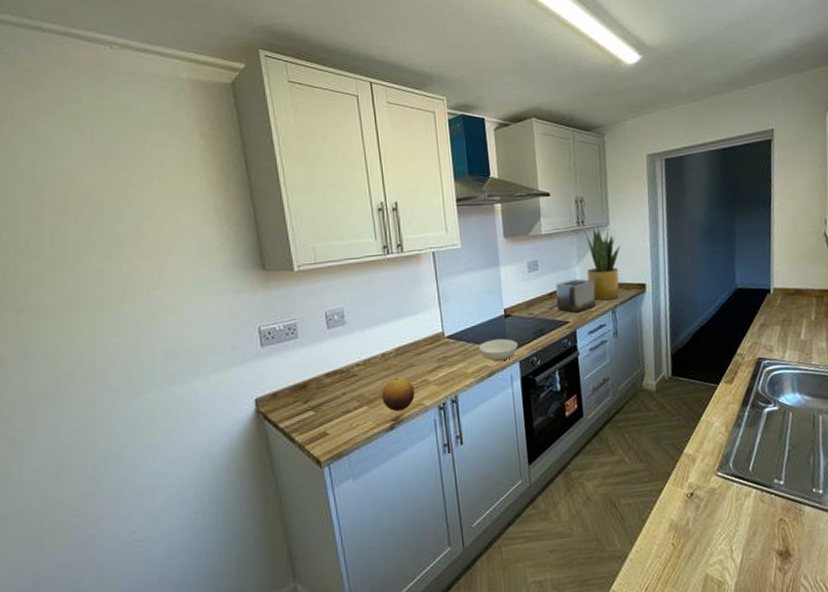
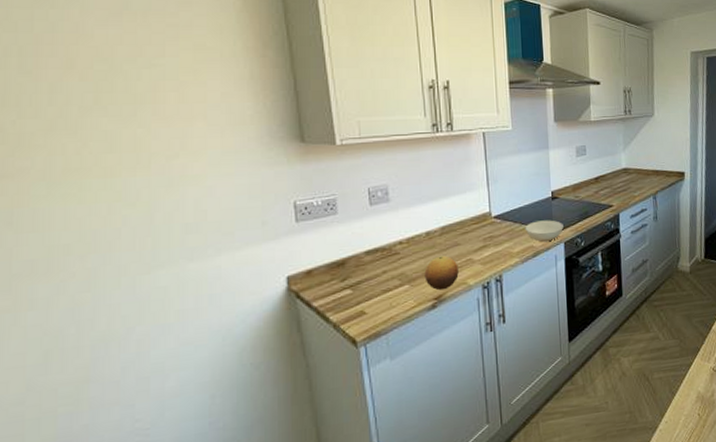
toaster: present [556,278,596,313] -> none [601,165,639,197]
planter: present [584,225,621,301] -> none [631,115,664,187]

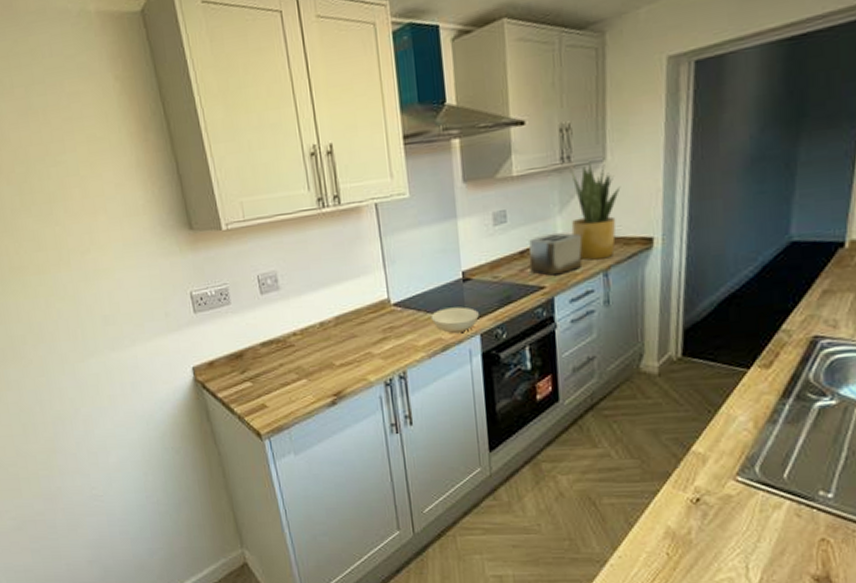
fruit: present [424,255,459,291] -> none [321,348,358,386]
toaster: none [601,165,639,197] -> present [529,232,583,276]
planter: none [631,115,664,187] -> present [570,161,621,261]

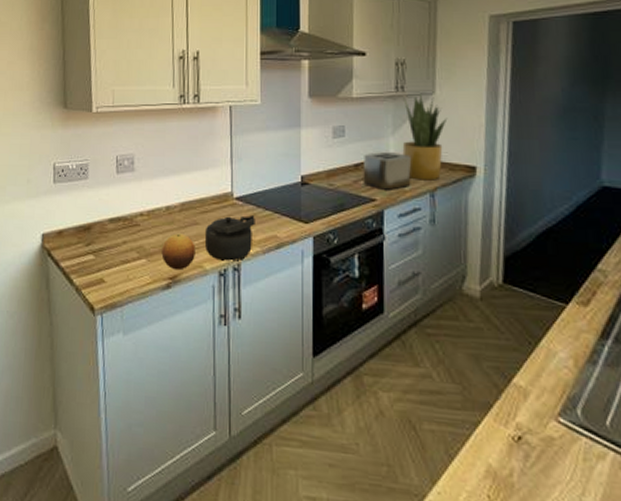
fruit: none [321,348,358,386] -> present [161,233,196,271]
kettle: none [364,320,418,371] -> present [204,215,255,261]
bowl: present [430,307,479,334] -> none [268,208,313,234]

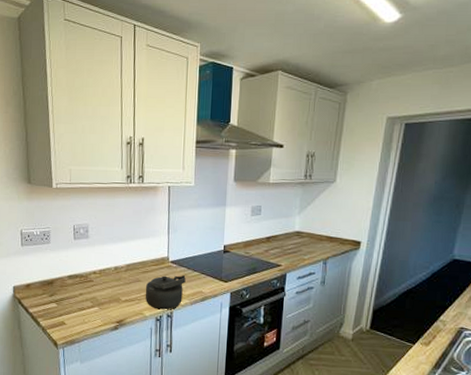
fruit: present [161,233,196,271] -> none [110,288,138,316]
toaster: present [363,151,412,190] -> none [272,227,312,258]
planter: present [402,93,448,181] -> none [305,181,344,252]

